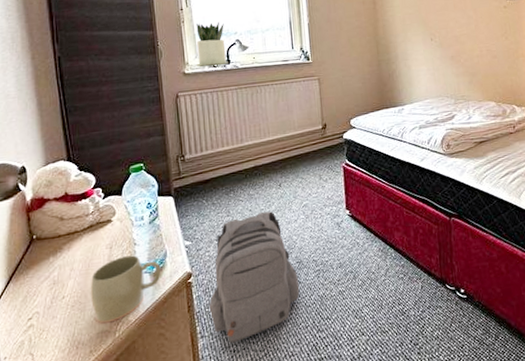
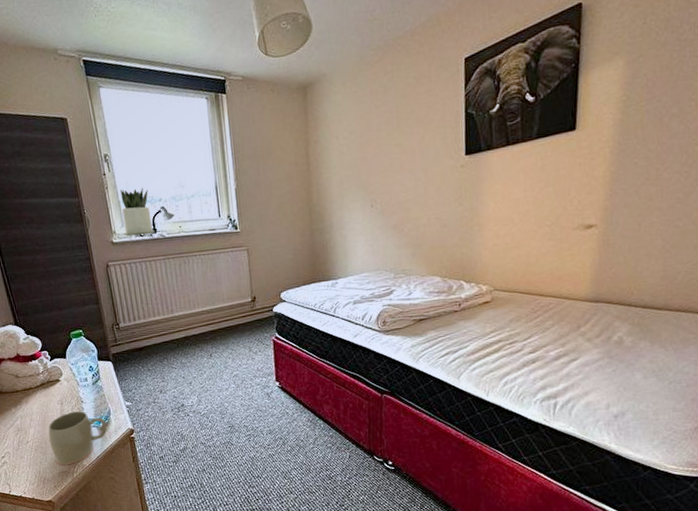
backpack: present [209,211,300,343] -> none [150,379,232,490]

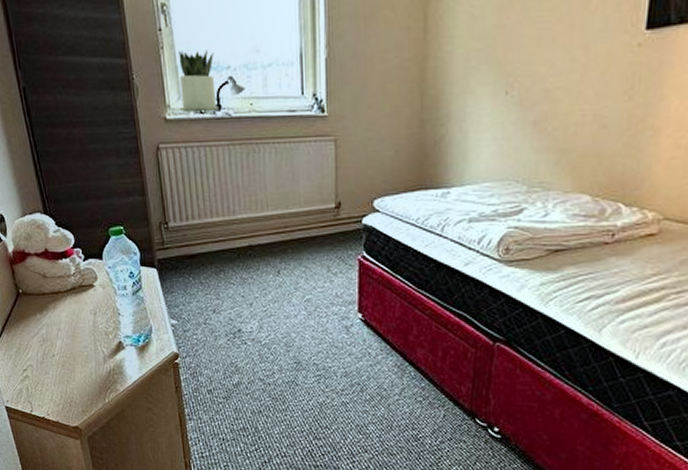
mug: present [48,411,107,465] -> none [77,325,147,388]

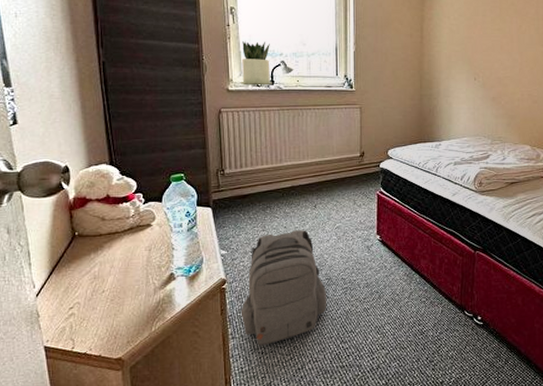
backpack: none [197,301,297,432] -> present [241,230,327,346]

